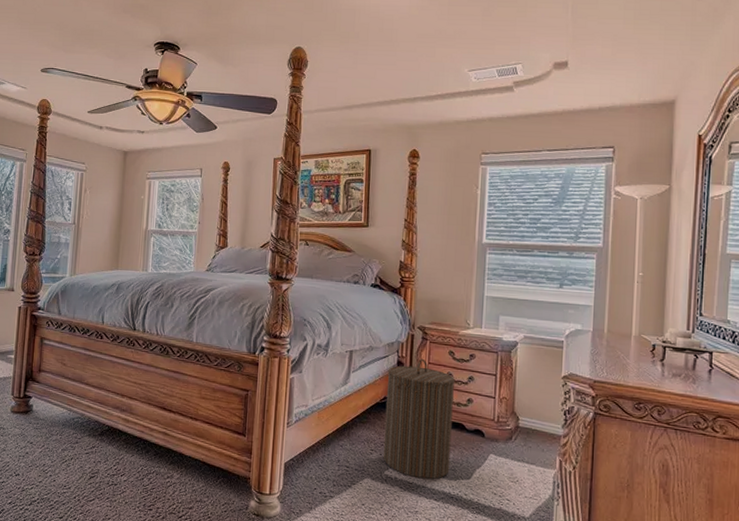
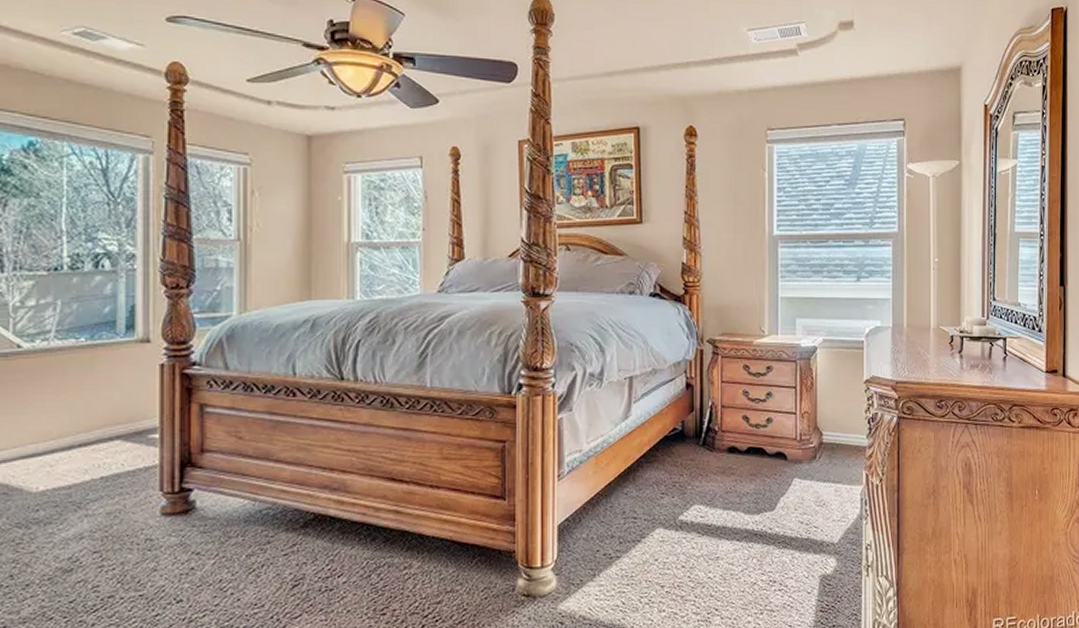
laundry hamper: present [383,358,456,480] -> none [675,377,752,519]

